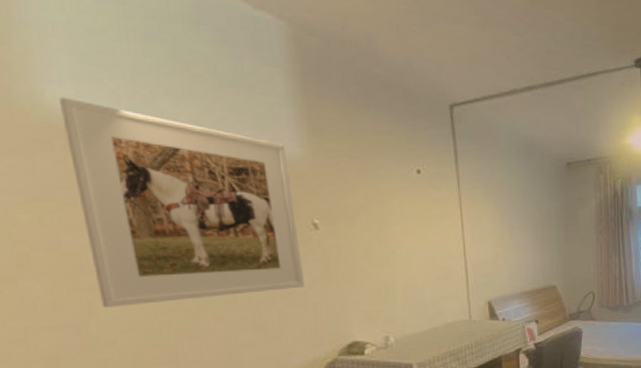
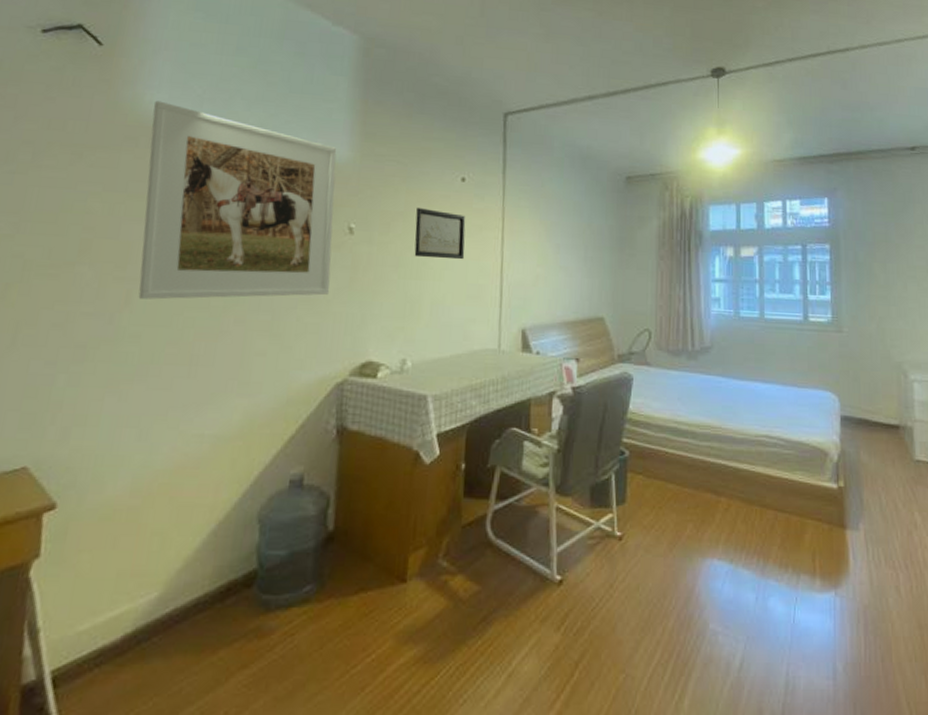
wall art: none [377,201,430,247] -> present [414,208,466,260]

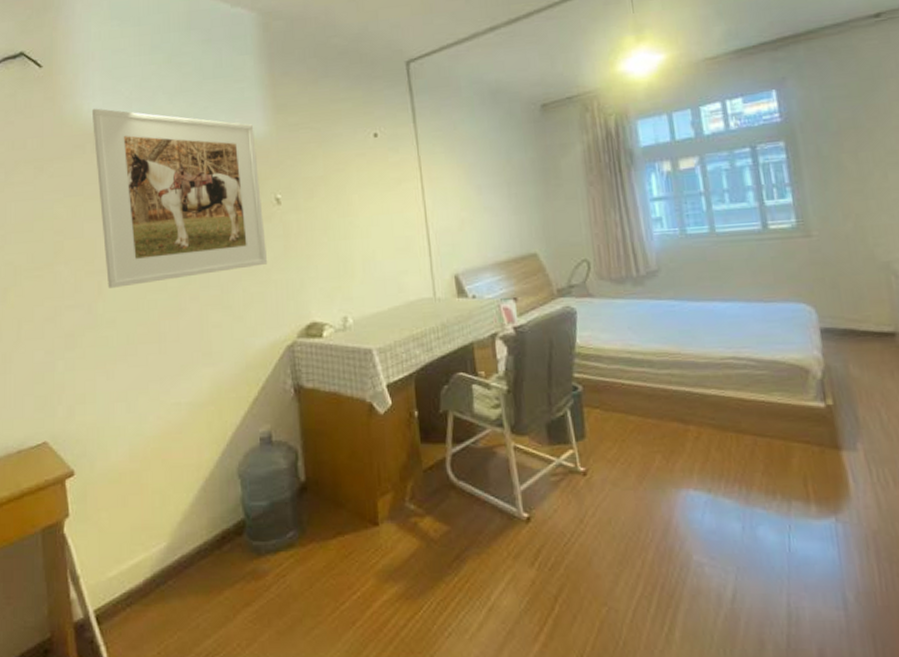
wall art: present [414,208,466,260] -> none [335,169,388,218]

